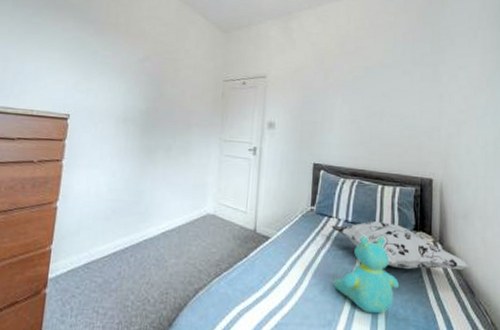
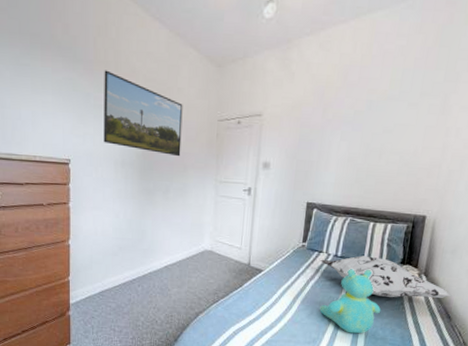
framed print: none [106,31,190,115] -> present [103,70,183,157]

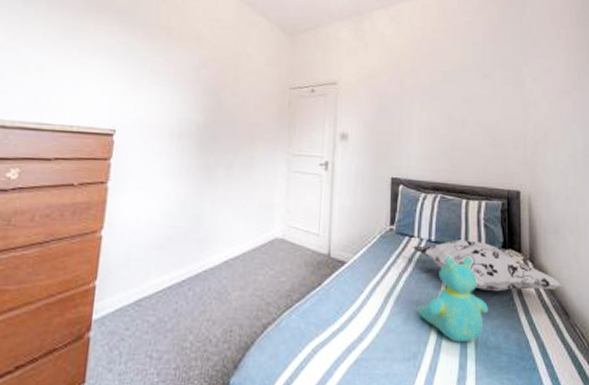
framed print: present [103,70,183,157] -> none [158,35,252,127]

